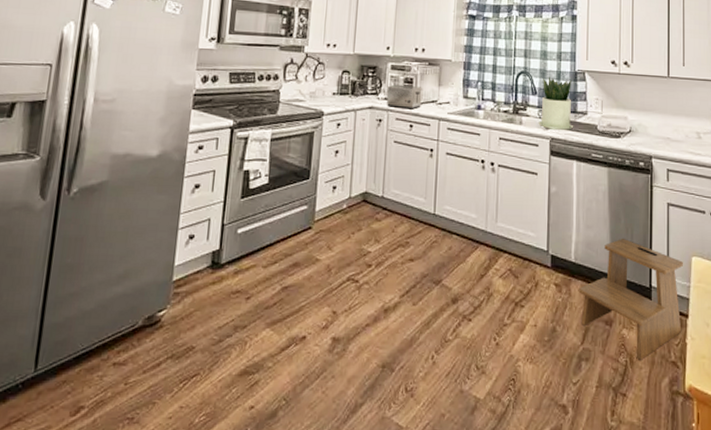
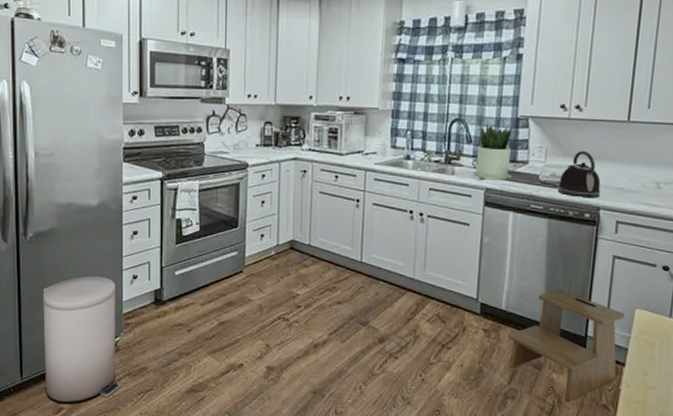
pedal bin: none [63,236,168,402] -> present [43,275,122,405]
toaster: present [387,84,422,110] -> none [311,135,348,160]
kettle: none [614,102,651,148] -> present [557,150,601,198]

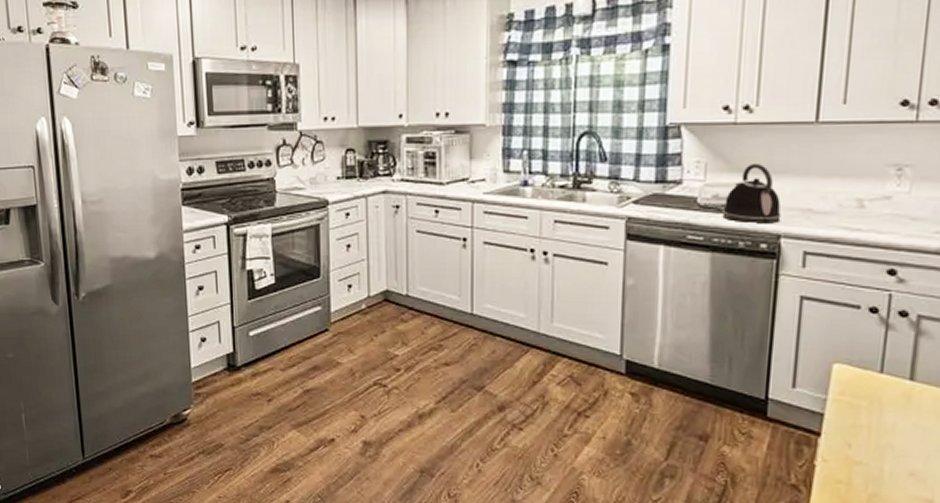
pedal bin: present [43,275,122,405] -> none [100,339,196,488]
planter: present [472,124,513,181] -> none [609,136,662,208]
step stool: present [508,289,626,402] -> none [663,341,820,481]

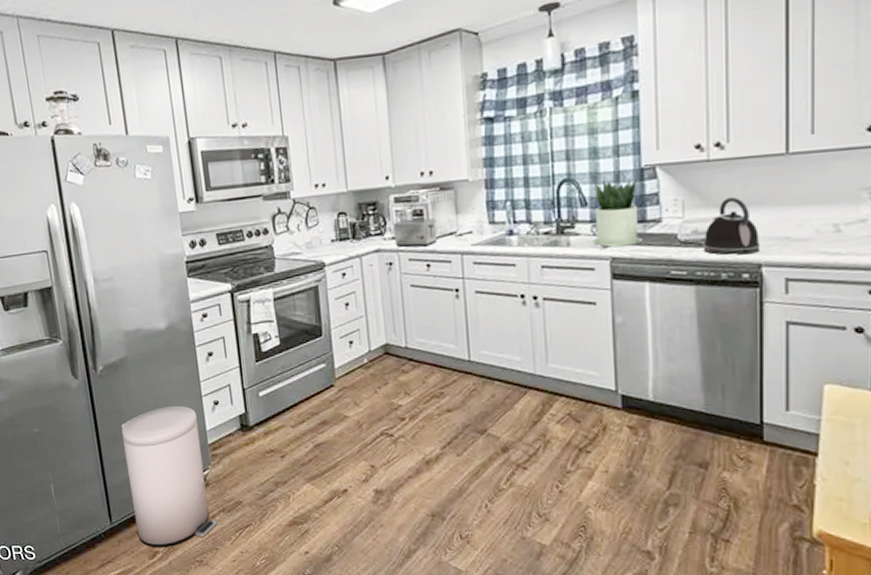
pedal bin: none [100,339,196,488] -> present [121,405,218,548]
toaster: none [404,161,448,191] -> present [394,218,437,248]
planter: none [609,136,662,208] -> present [592,179,643,248]

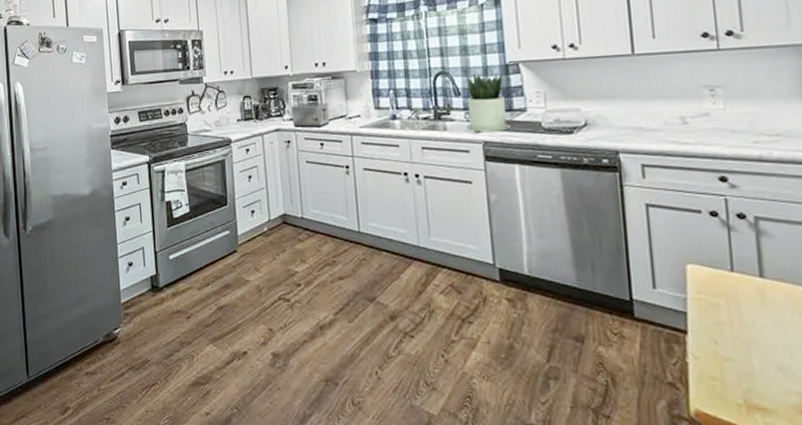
pedal bin: present [121,405,218,548] -> none [44,265,126,404]
kettle: present [703,196,761,256] -> none [565,90,617,143]

